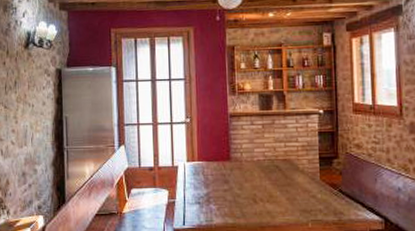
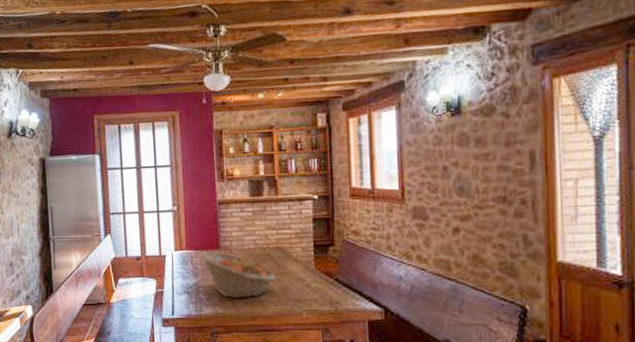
fruit basket: none [212,161,284,209] -> present [201,250,276,299]

